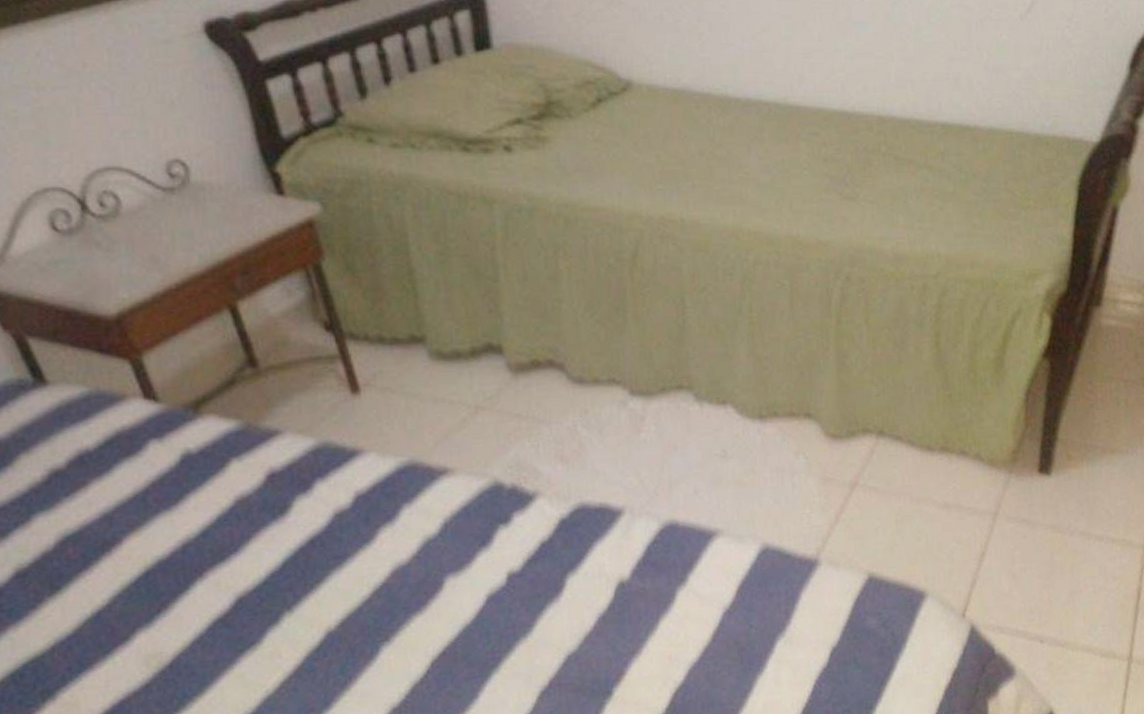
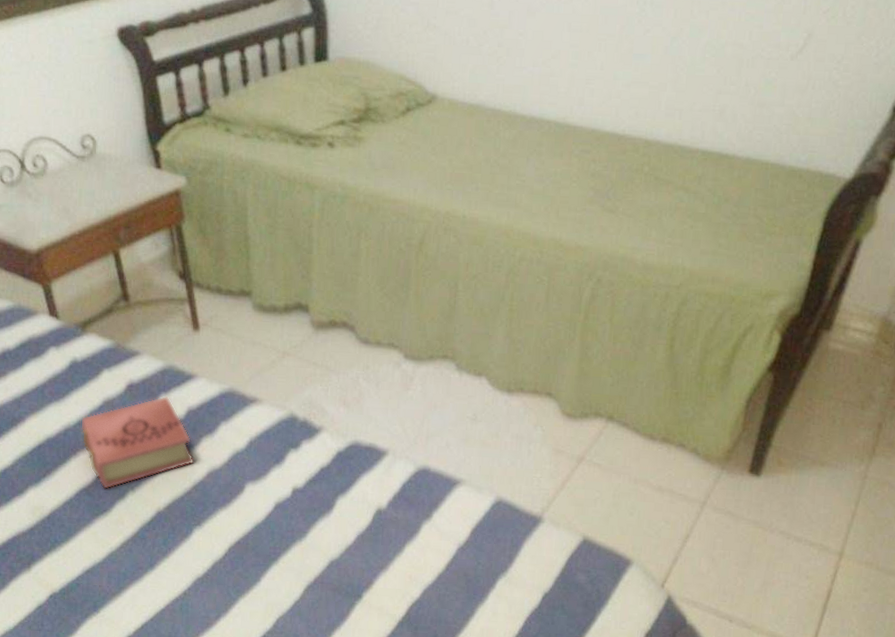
book: none [204,481,372,615] -> present [80,395,194,489]

